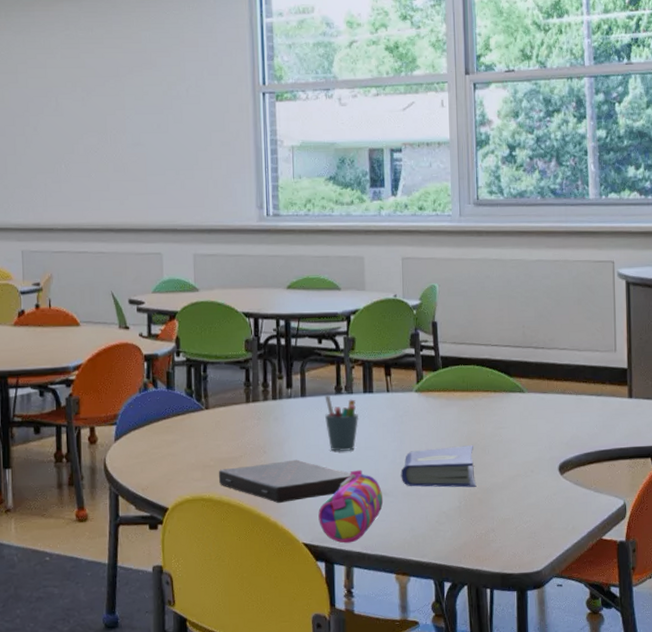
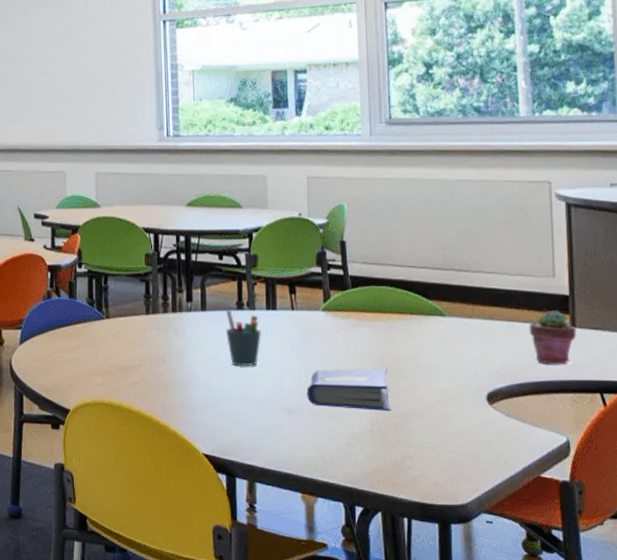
book: present [218,459,351,503] -> none [118,371,253,413]
pencil case: present [318,469,384,544] -> none [219,385,288,458]
potted succulent: none [594,382,633,434] -> present [529,310,577,364]

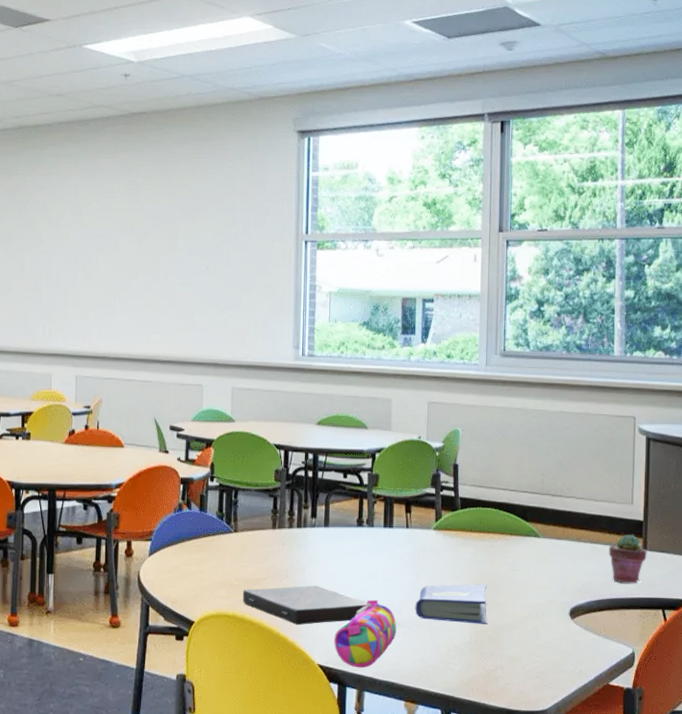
book: none [118,371,253,413] -> present [242,585,368,625]
pencil case: none [219,385,288,458] -> present [334,599,397,668]
pen holder: present [226,311,261,366] -> none [346,527,378,581]

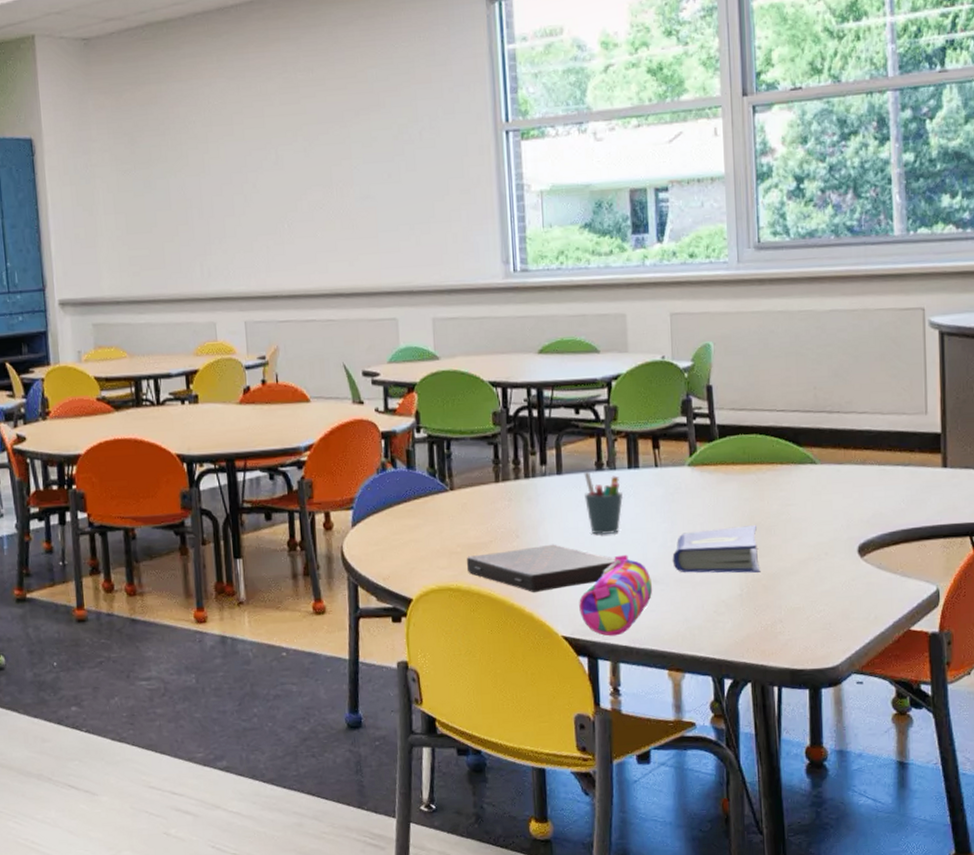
pen holder: none [346,527,378,581] -> present [584,472,623,535]
potted succulent: present [608,533,647,583] -> none [900,450,948,509]

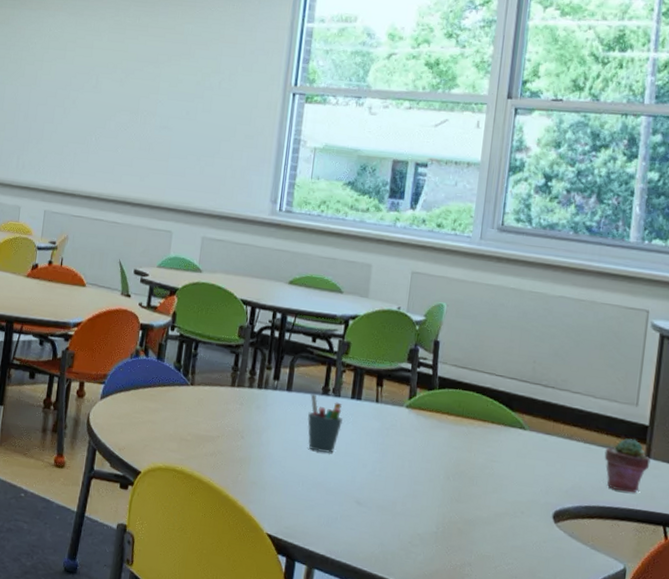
book: present [466,544,616,592] -> none [193,445,326,493]
pencil case: present [579,554,653,637] -> none [286,473,356,544]
hardcover book: present [672,524,761,573] -> none [377,465,461,516]
potted succulent: none [900,450,948,509] -> present [604,437,651,493]

